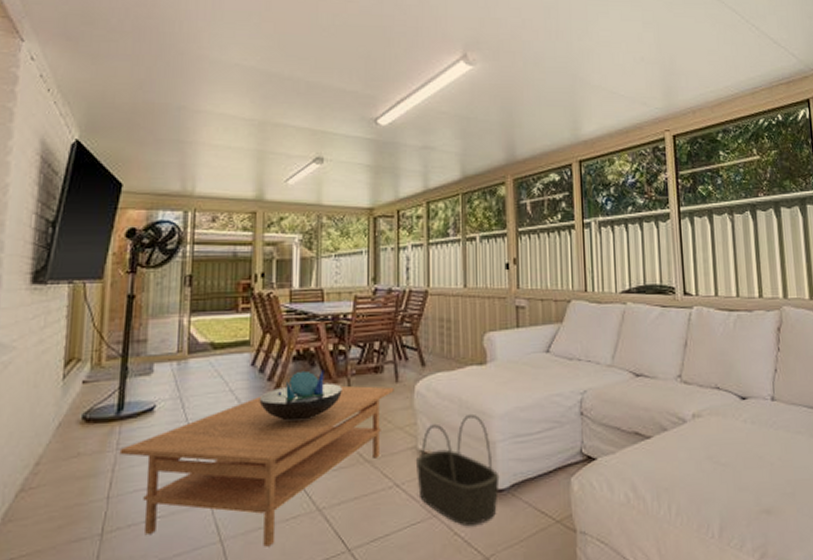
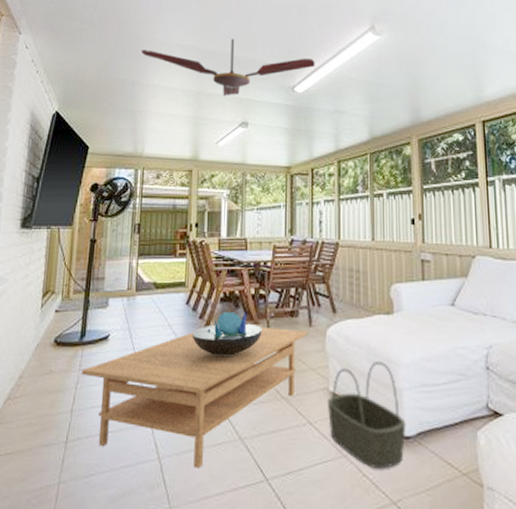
ceiling fan: none [189,61,401,127] -> present [141,39,315,97]

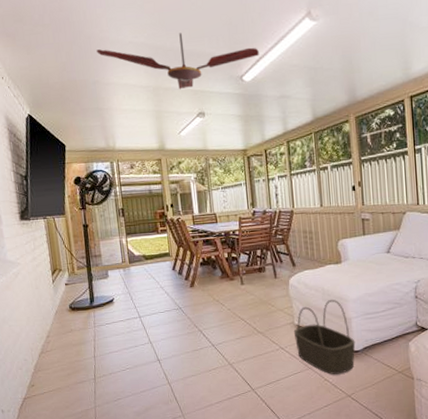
coffee table: present [81,326,308,468] -> none [96,281,274,387]
decorative bowl: present [192,311,262,356] -> none [181,271,238,307]

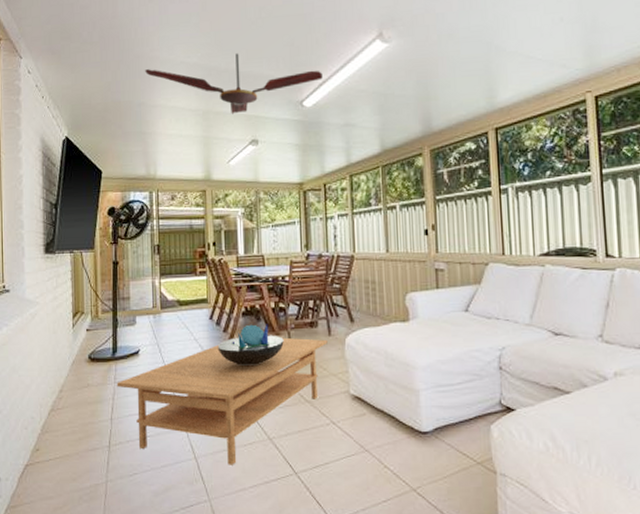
coffee table: none [96,281,274,387] -> present [116,337,328,465]
decorative bowl: none [181,271,238,307] -> present [217,324,284,365]
basket: present [293,299,356,374] -> none [348,364,424,460]

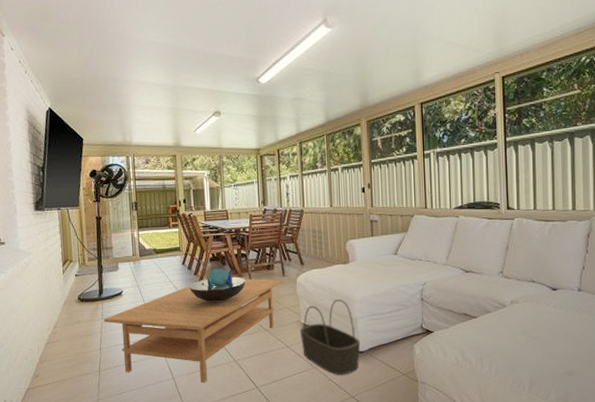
ceiling fan: present [145,53,323,114] -> none [118,35,276,89]
basket: none [348,364,424,460] -> present [299,298,361,375]

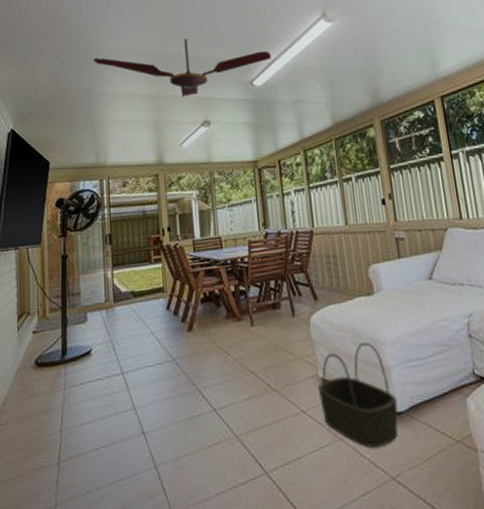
coffee table: present [103,278,282,383] -> none [66,320,292,471]
ceiling fan: none [118,35,276,89] -> present [93,38,271,97]
decorative bowl: present [189,267,246,302] -> none [176,309,246,357]

